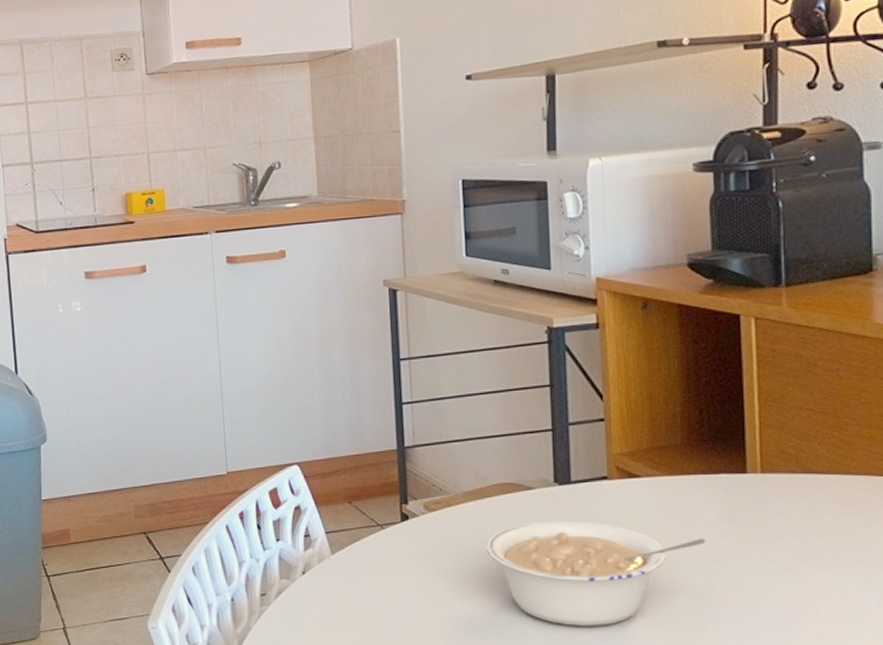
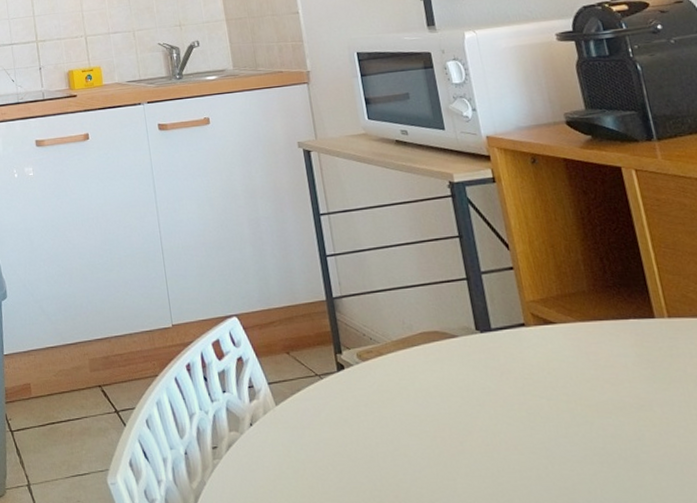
legume: present [486,520,706,626] -> none [419,368,629,477]

